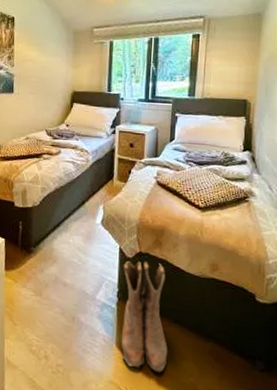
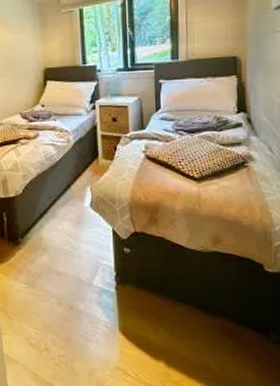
boots: present [121,260,168,372] -> none [118,240,175,354]

